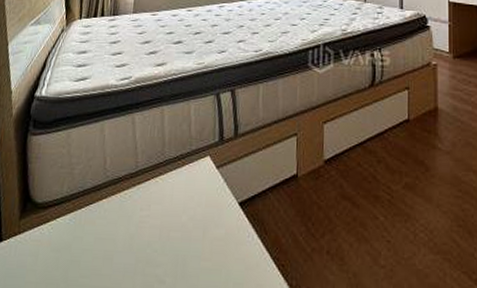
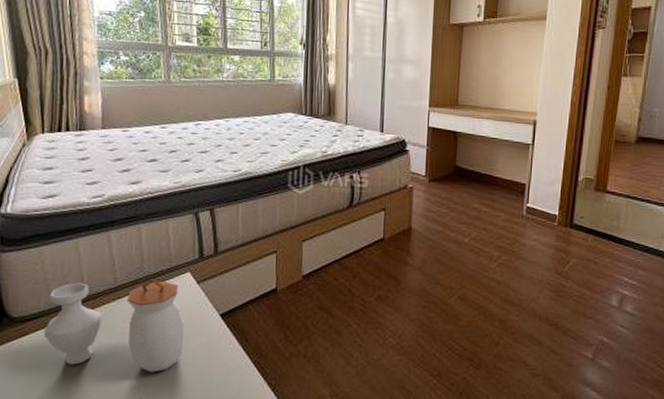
jar: none [64,163,203,267] -> present [44,279,185,372]

